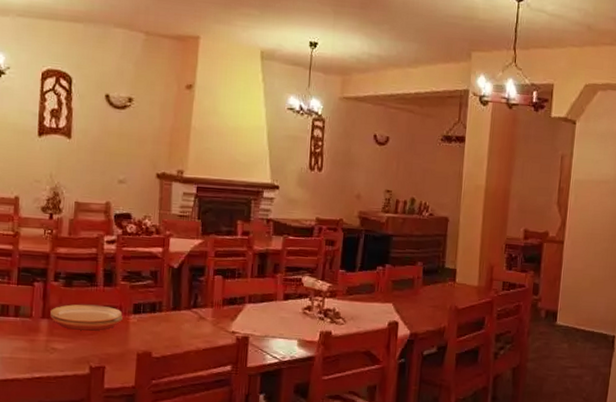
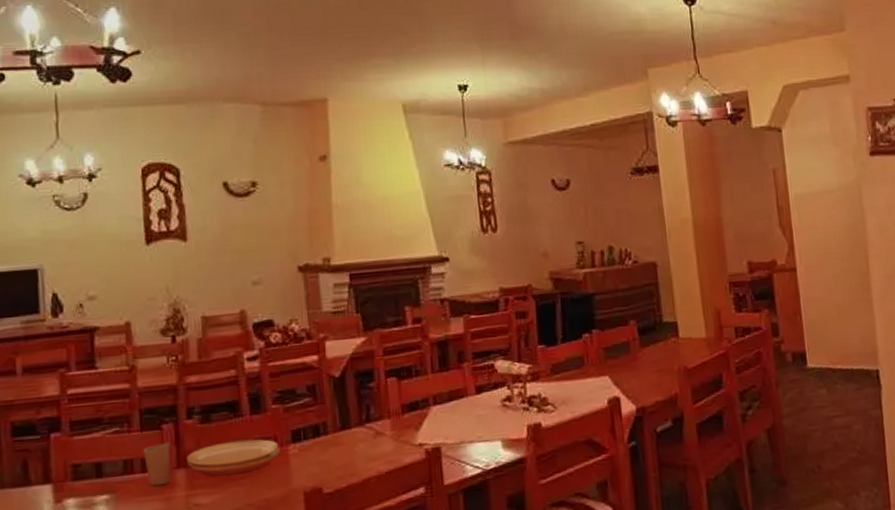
cup: none [17,296,39,329] -> present [143,442,171,487]

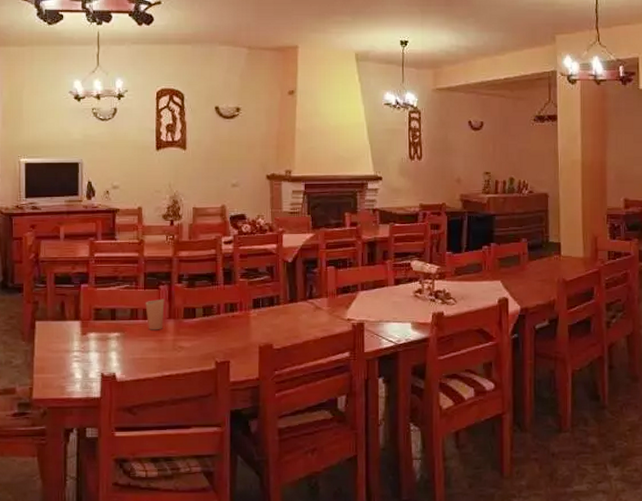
plate: present [187,439,280,476] -> none [176,302,243,328]

